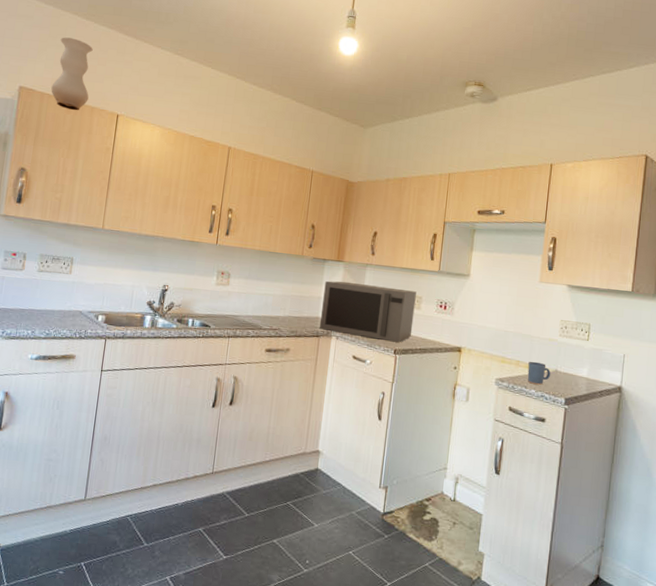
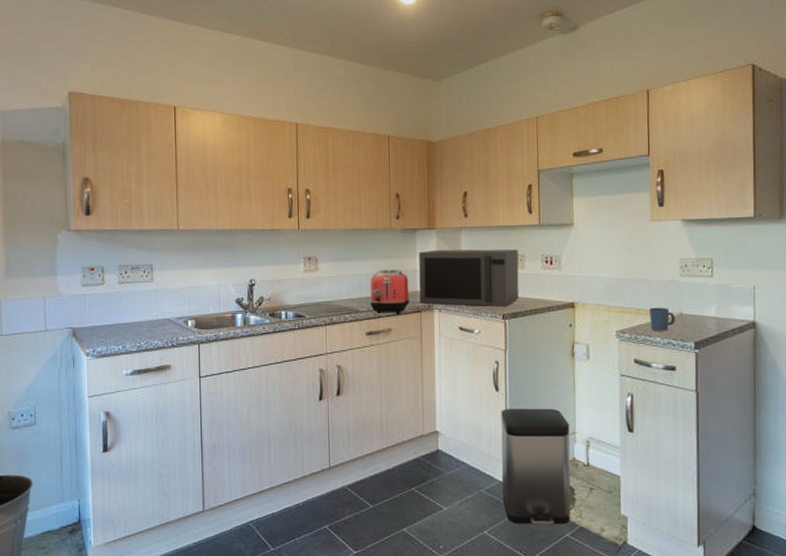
vase: present [51,37,93,111] -> none [102,32,142,110]
toaster: none [273,292,313,335] -> present [369,269,410,313]
pedal bin: none [371,437,443,554] -> present [501,408,571,524]

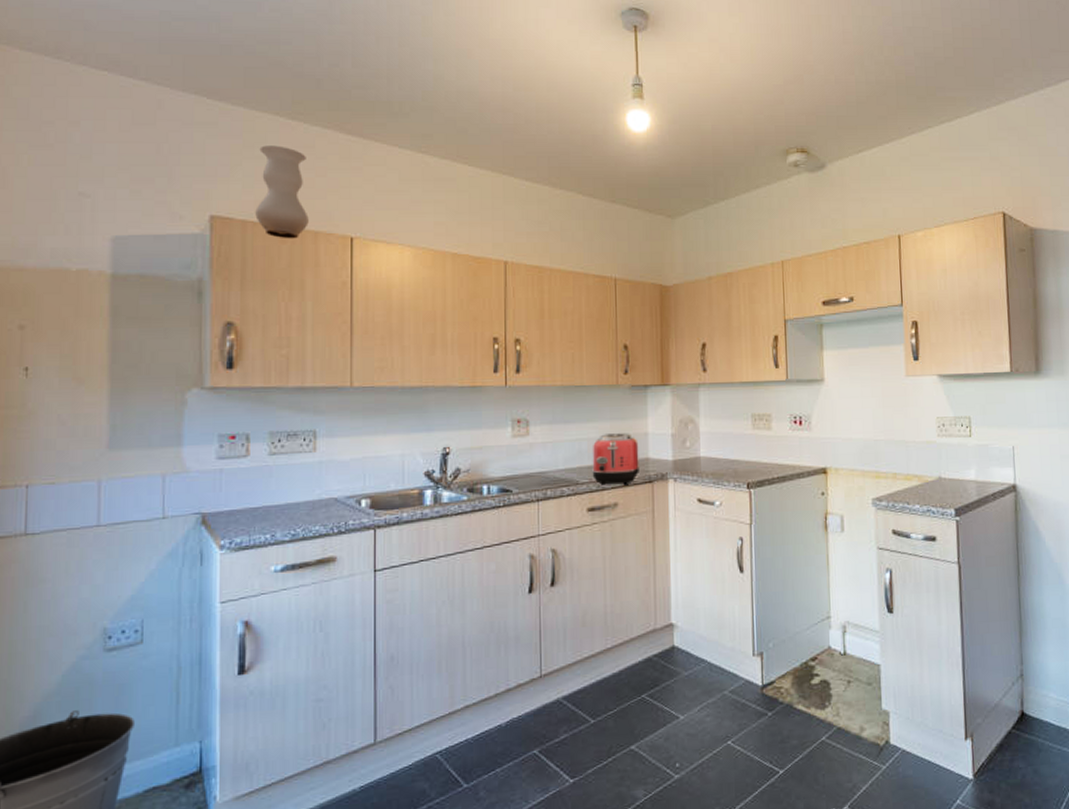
vase: none [102,32,142,110] -> present [255,145,309,239]
microwave: present [419,249,519,307] -> none [650,408,766,475]
pedal bin: present [501,408,571,524] -> none [746,590,827,729]
mug: present [650,307,675,332] -> none [907,470,934,498]

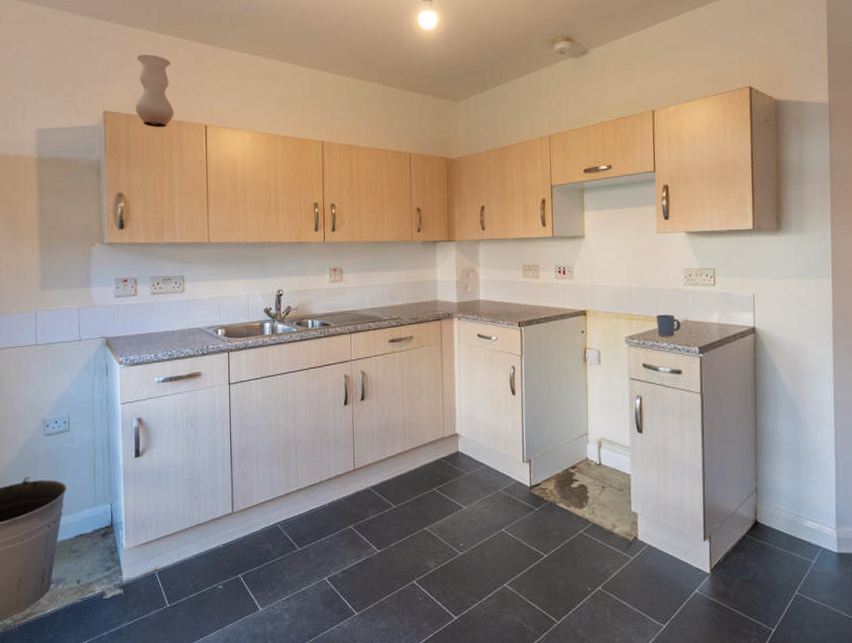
toaster: present [592,432,641,485] -> none [392,279,431,322]
mug: none [907,470,934,498] -> present [657,314,680,337]

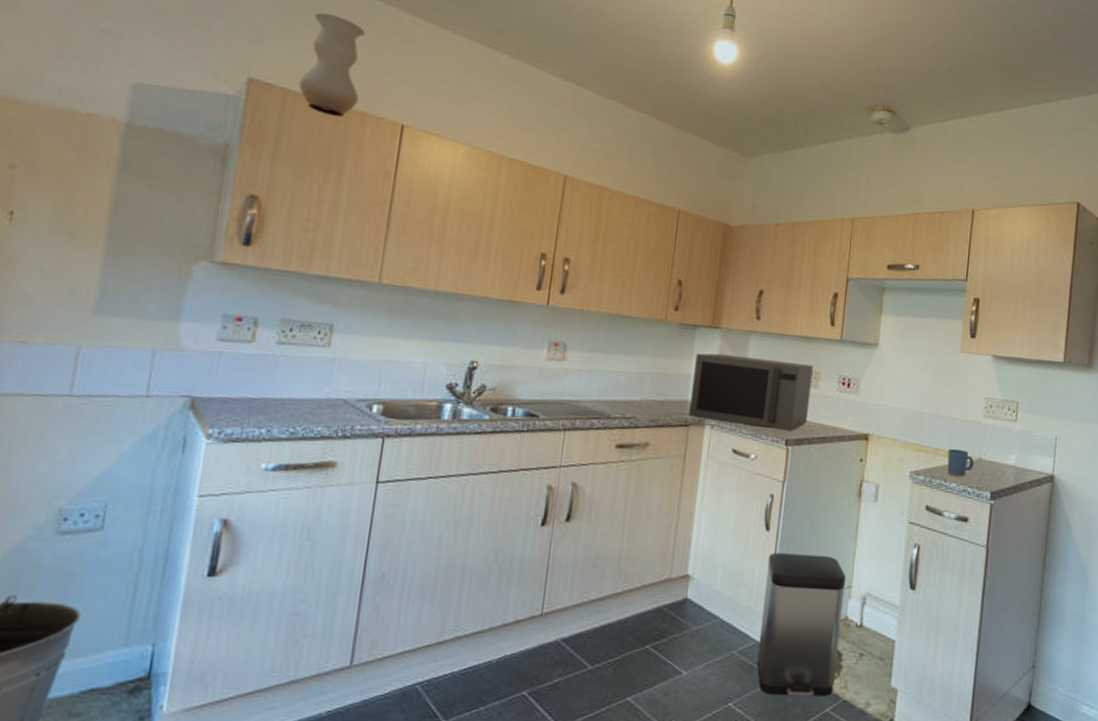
microwave: none [439,260,534,315] -> present [688,353,813,431]
pedal bin: none [517,411,585,522] -> present [757,553,847,696]

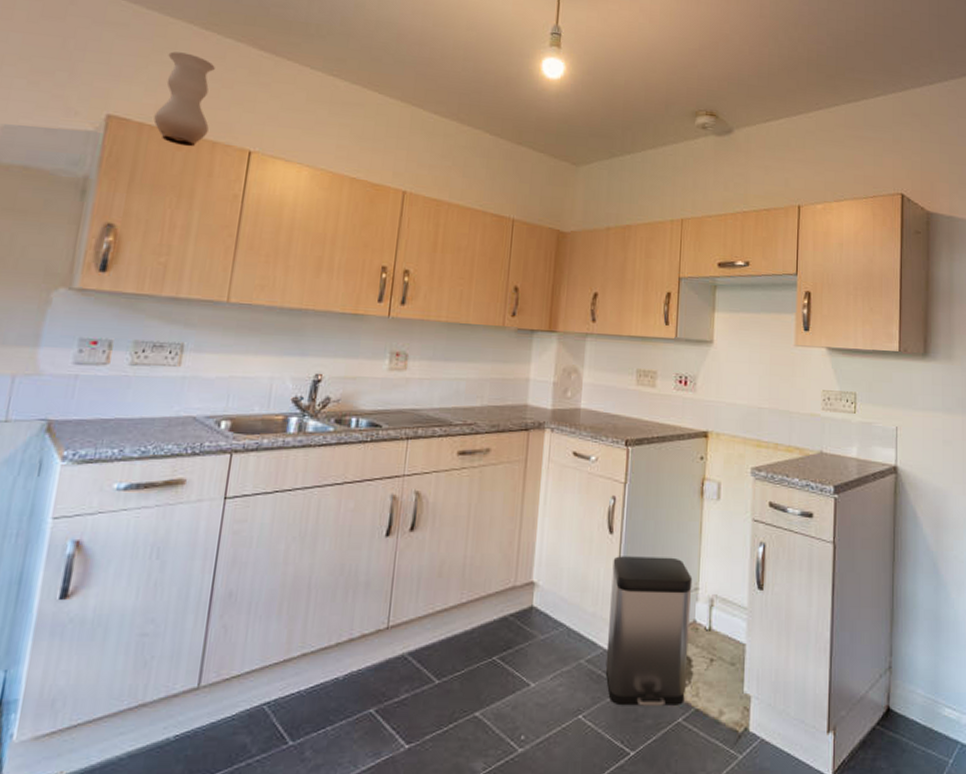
microwave: present [688,353,813,431] -> none [528,356,650,431]
mug: present [947,448,974,477] -> none [788,443,815,471]

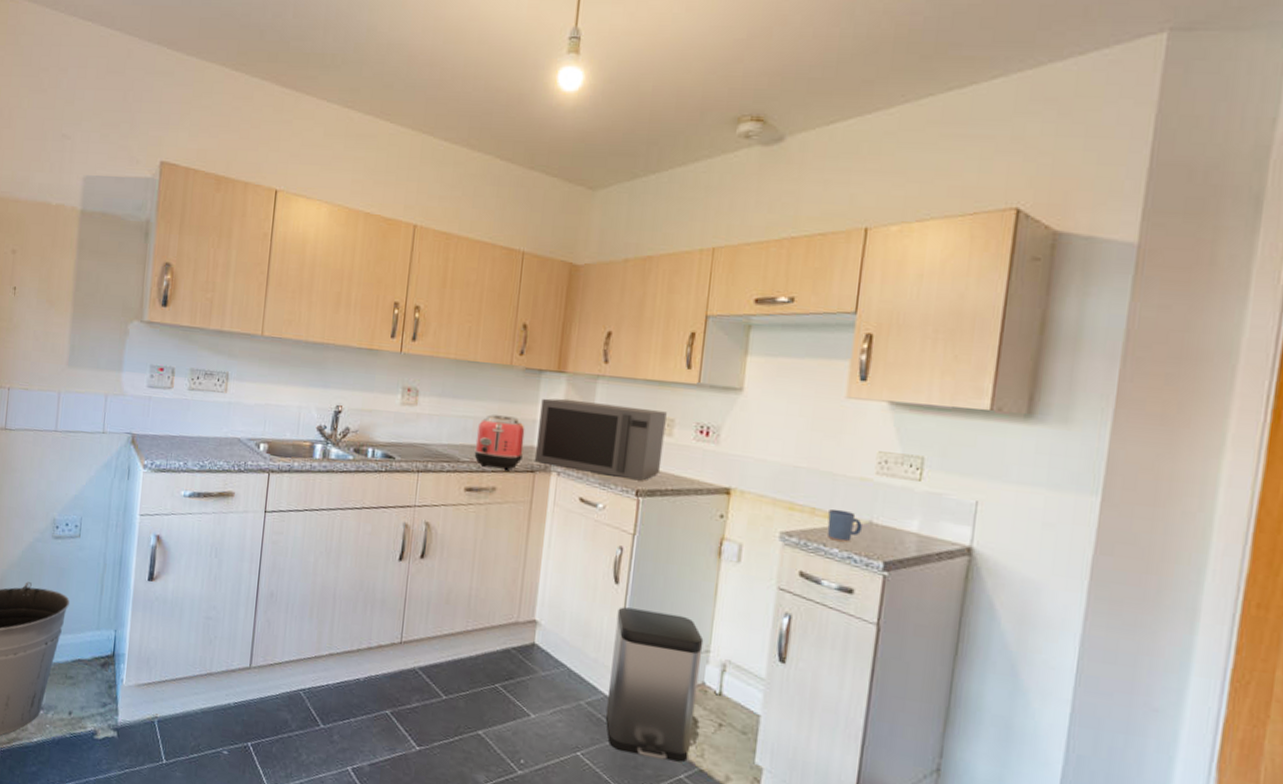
vase: present [153,51,215,147] -> none [197,95,245,189]
toaster: none [467,374,519,430] -> present [474,414,525,470]
microwave: none [528,356,650,431] -> present [534,398,667,481]
mug: none [788,443,815,471] -> present [827,509,862,542]

